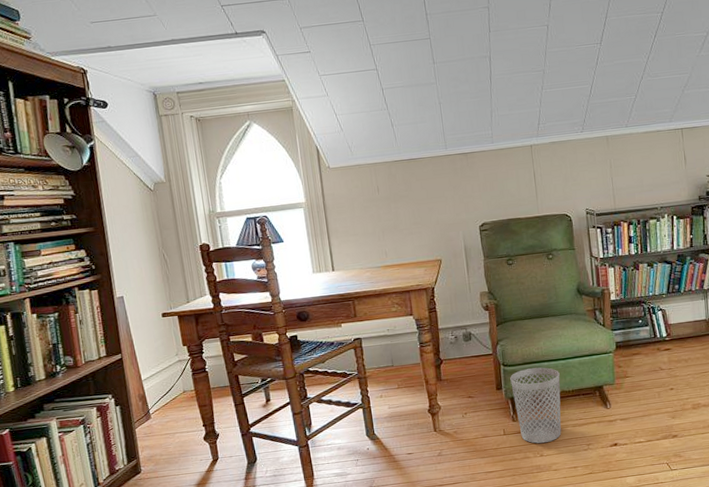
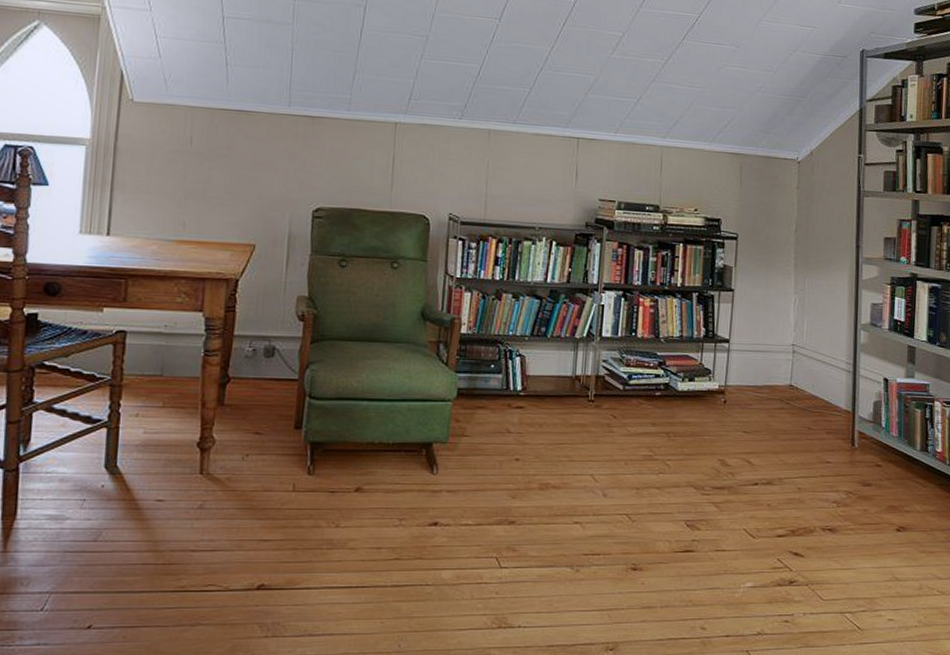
wastebasket: present [510,367,562,444] -> none [314,406,380,509]

